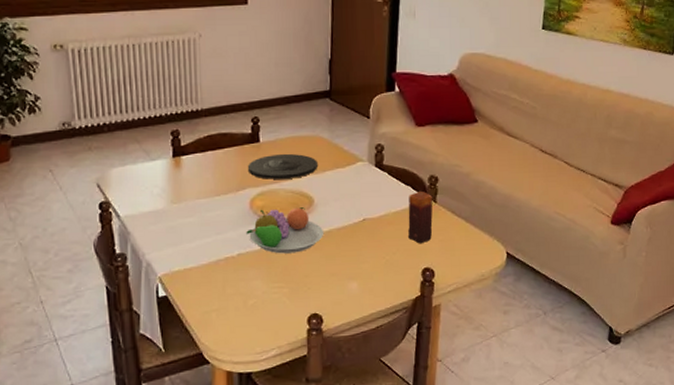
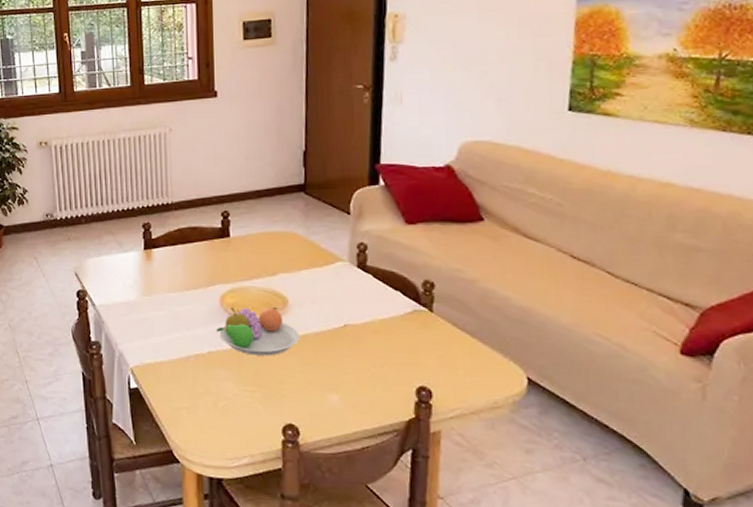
plate: present [249,153,318,179] -> none [219,249,292,276]
candle: present [408,190,433,243] -> none [397,297,429,357]

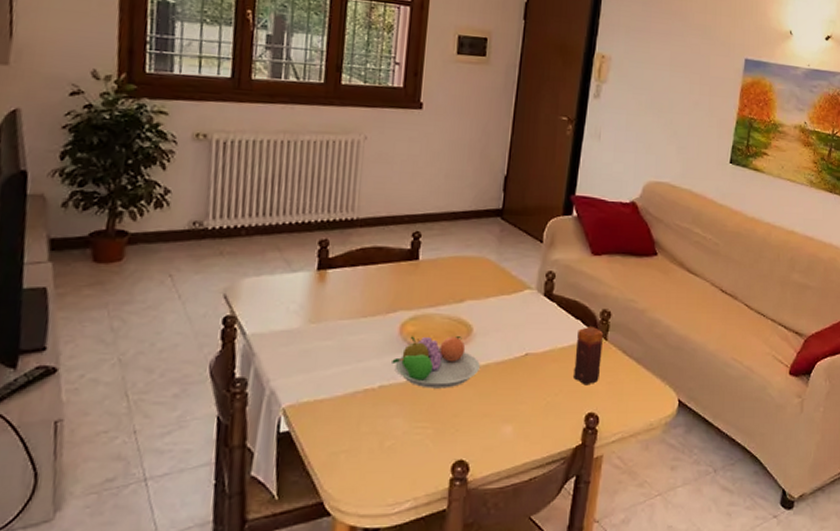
candle: none [397,297,429,357] -> present [574,325,604,384]

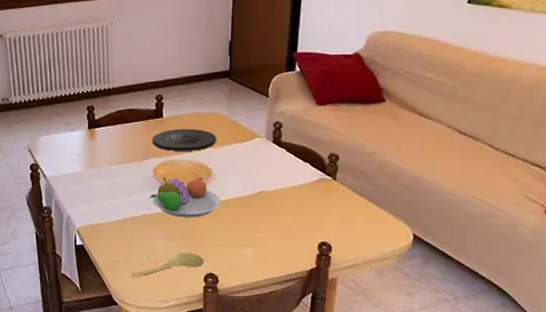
spoon: none [355,434,454,474] -> present [131,252,204,278]
plate: none [403,274,481,303] -> present [153,128,216,151]
candle: present [574,325,604,384] -> none [305,167,333,218]

